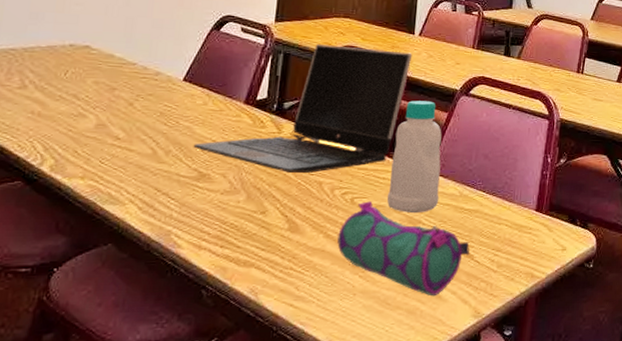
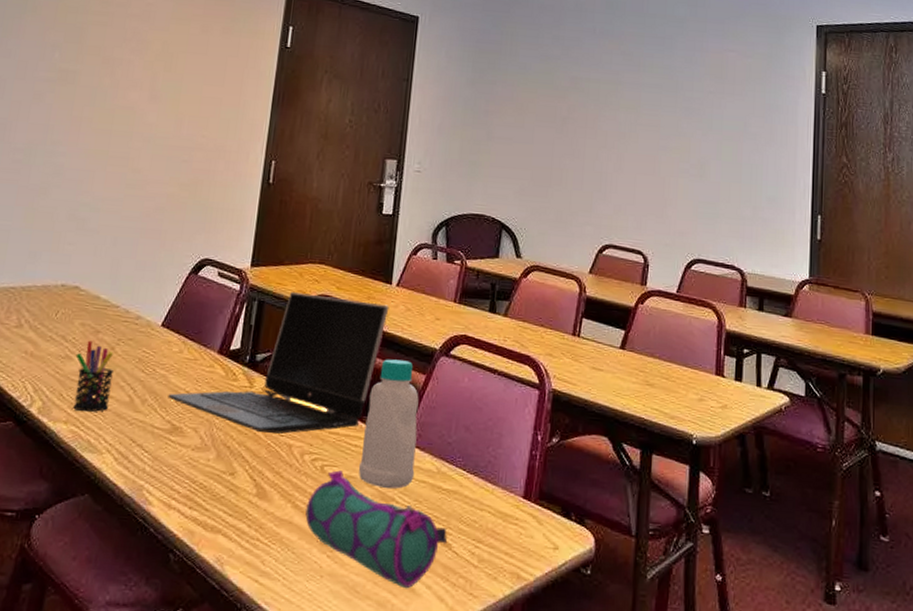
pen holder: none [90,97,134,166] -> present [73,340,115,412]

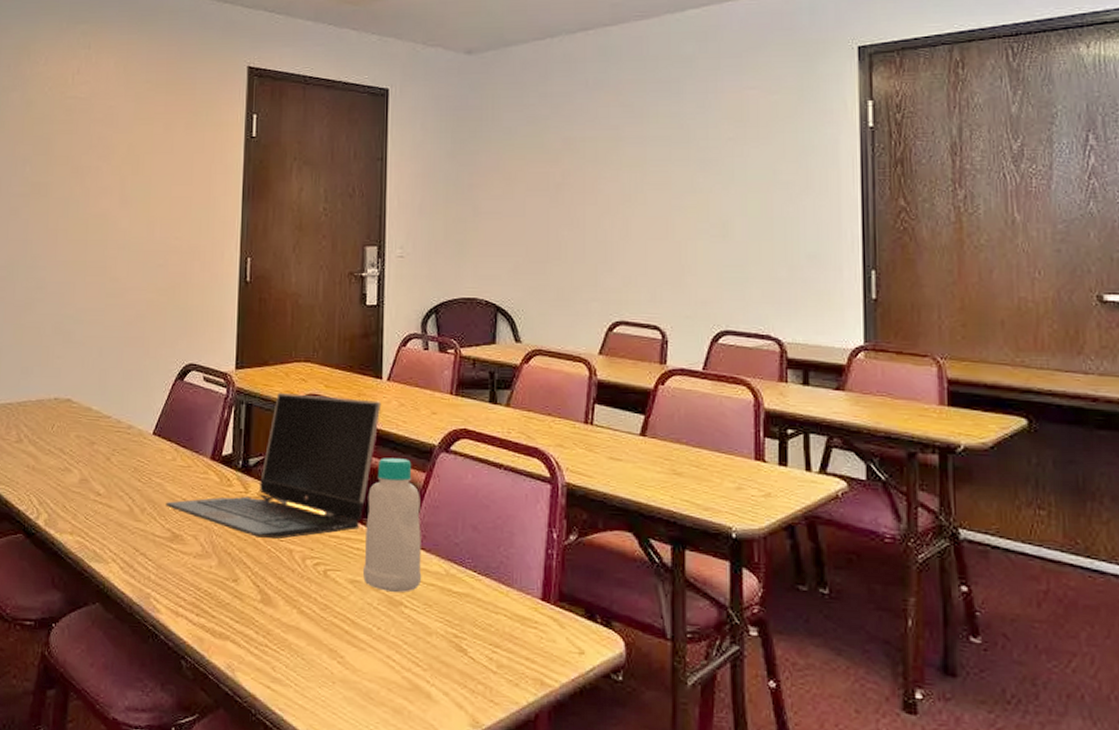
pen holder: present [73,340,115,412] -> none [74,452,112,522]
pencil case: present [305,470,447,589] -> none [311,575,461,696]

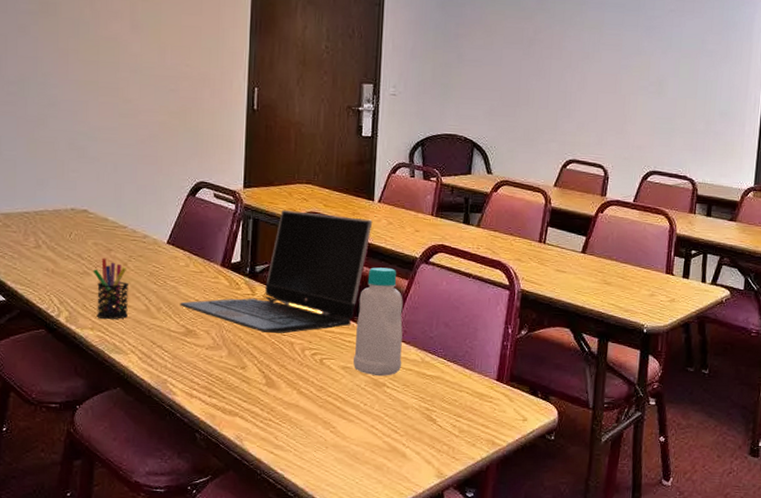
pen holder: none [74,452,112,522] -> present [93,258,130,319]

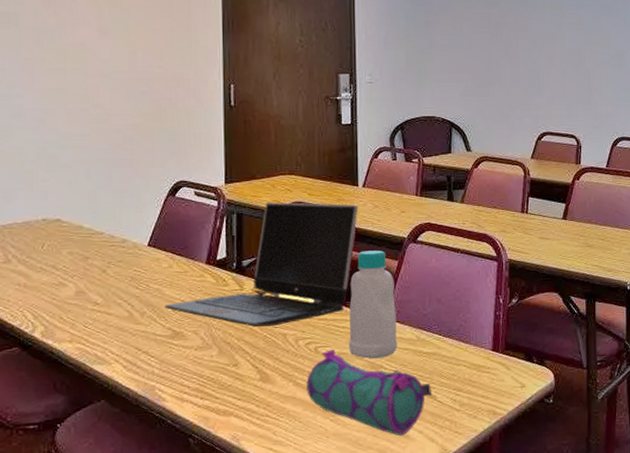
pen holder: present [93,258,130,319] -> none [69,266,110,330]
pencil case: none [308,362,432,455] -> present [305,349,431,436]

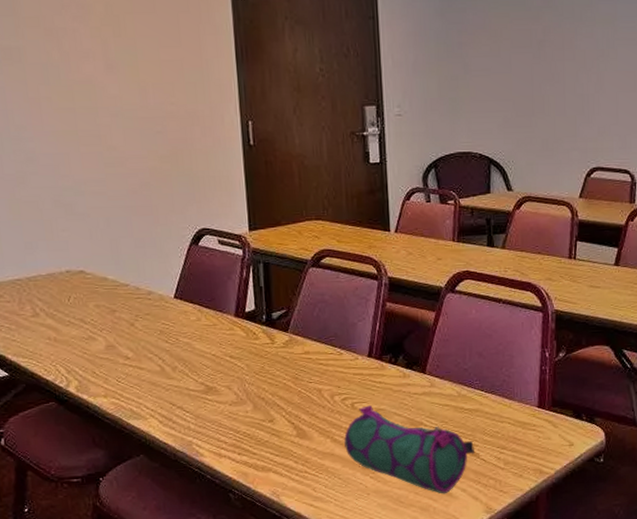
laptop computer: present [165,202,359,327] -> none [196,250,392,382]
bottle: present [349,250,398,359] -> none [385,301,438,416]

